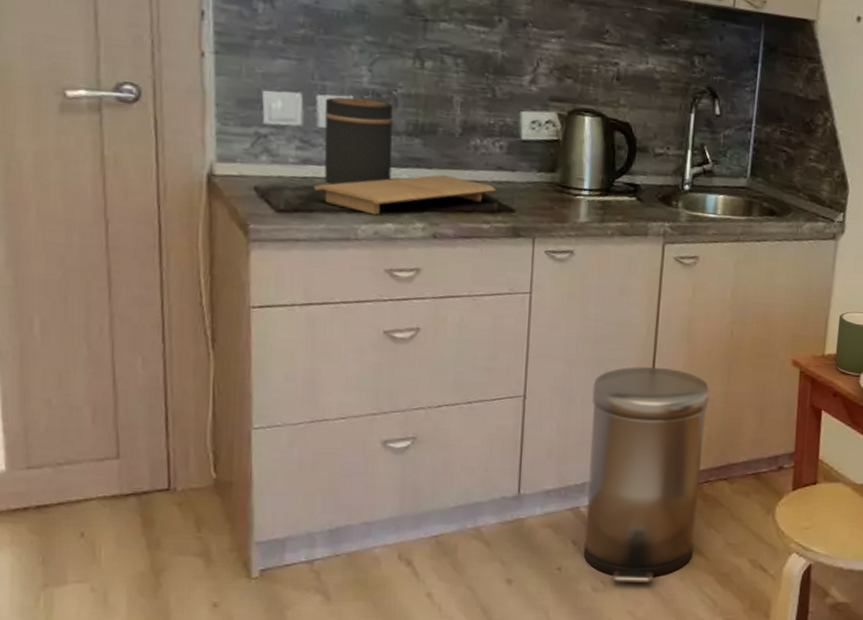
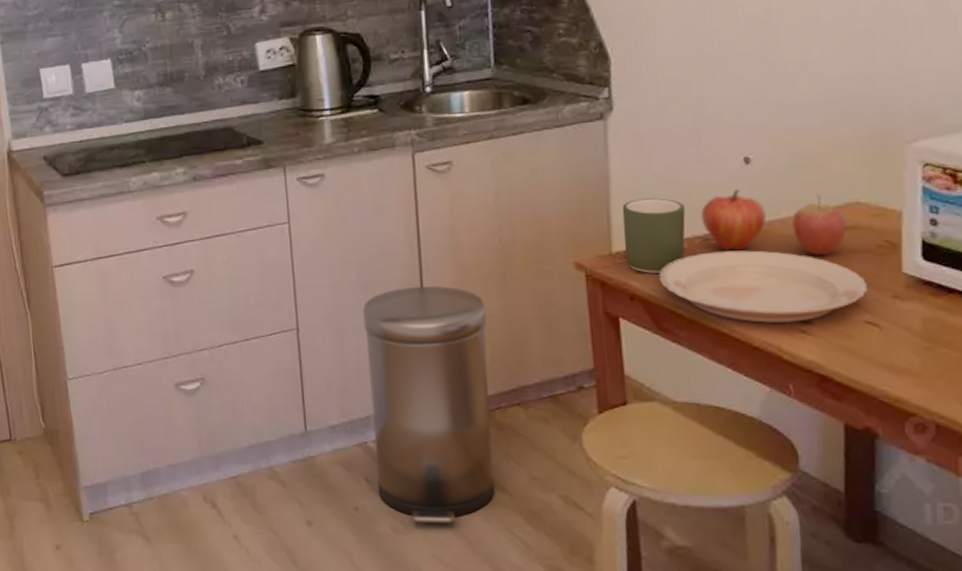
cutting board: present [314,175,496,215] -> none [90,118,243,167]
cylinder: present [324,96,393,185] -> none [88,58,151,144]

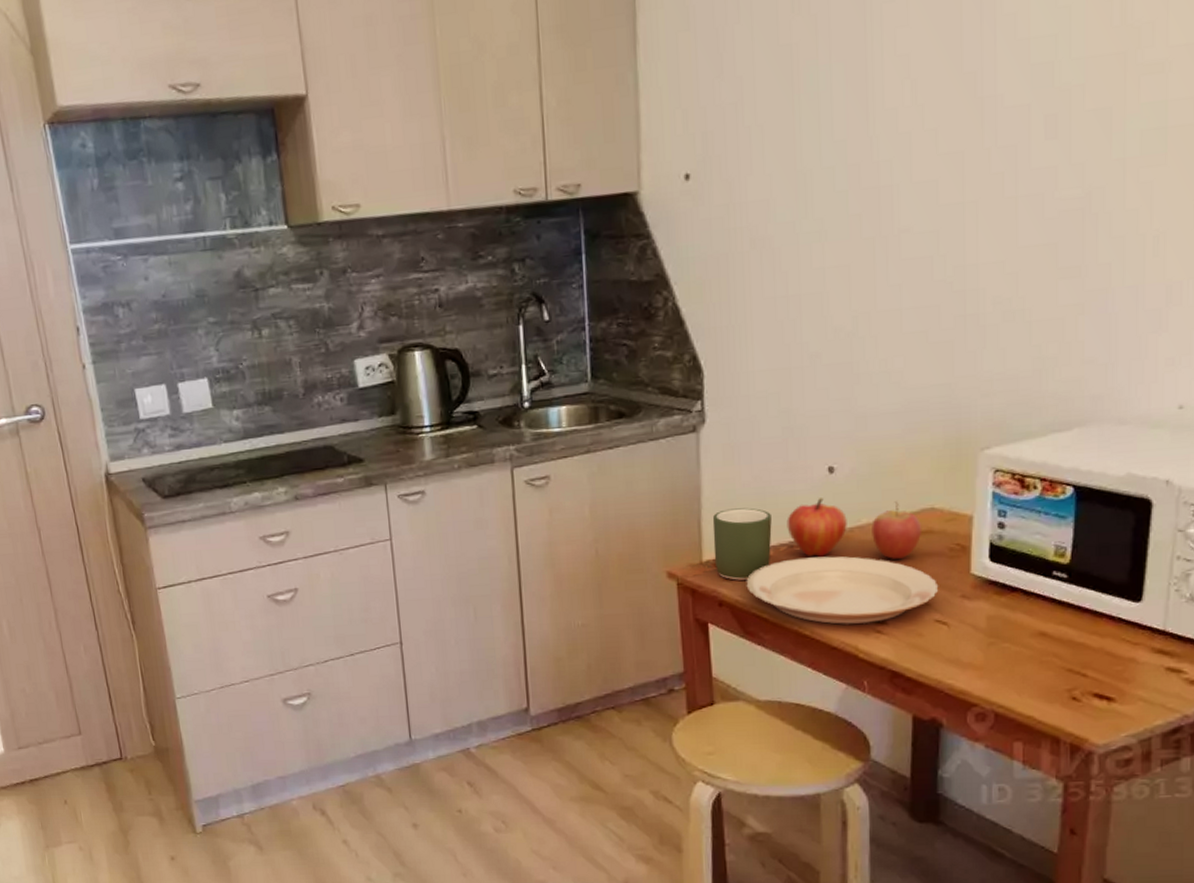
pedal bin: present [362,286,495,523] -> none [463,598,590,821]

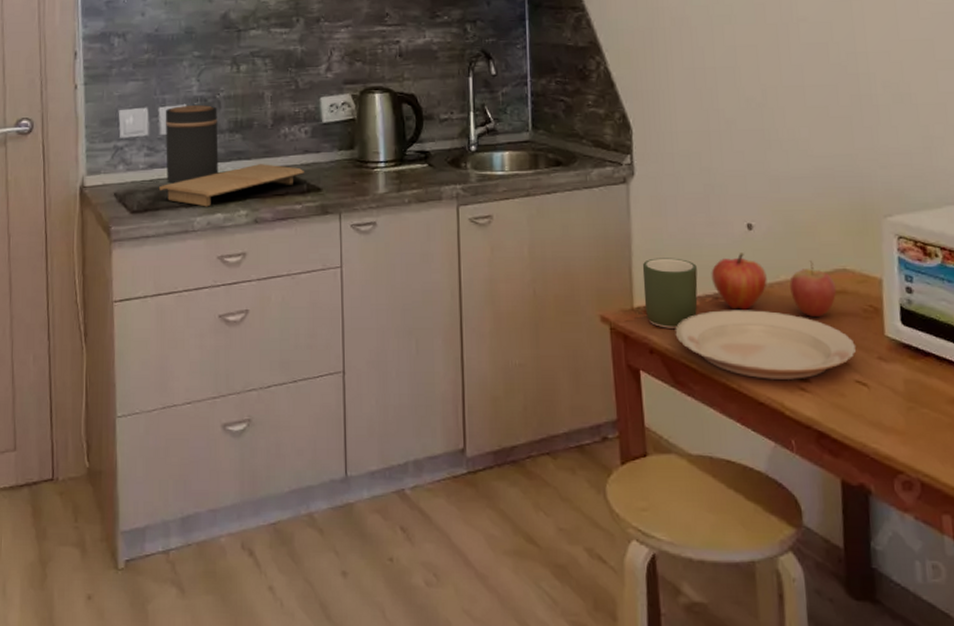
cylinder: none [185,377,251,464] -> present [165,105,218,184]
cutting board: none [189,436,343,487] -> present [159,164,304,207]

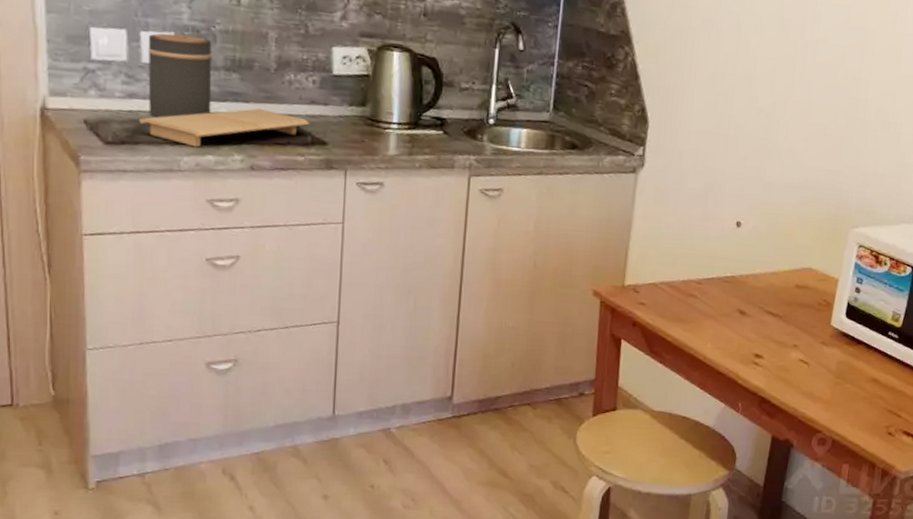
mug: present [642,258,698,328] -> none [634,243,686,306]
plate: present [675,310,857,379] -> none [657,294,806,356]
fruit: present [711,253,767,310] -> none [697,246,745,295]
fruit: present [789,260,837,317] -> none [762,258,801,306]

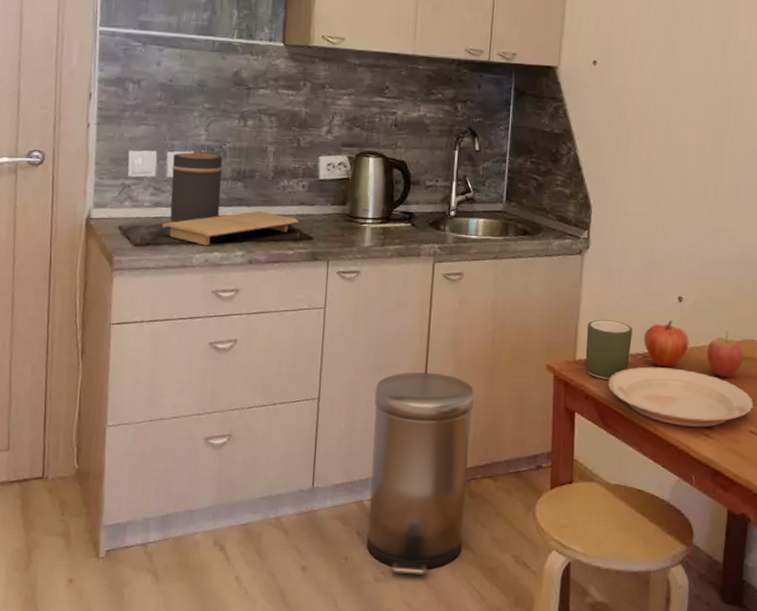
pedal bin: none [394,295,513,501] -> present [366,372,474,575]
mug: none [634,243,686,306] -> present [585,319,633,379]
plate: none [657,294,806,356] -> present [608,366,754,427]
fruit: none [697,246,745,295] -> present [643,320,689,368]
fruit: none [762,258,801,306] -> present [707,331,745,377]

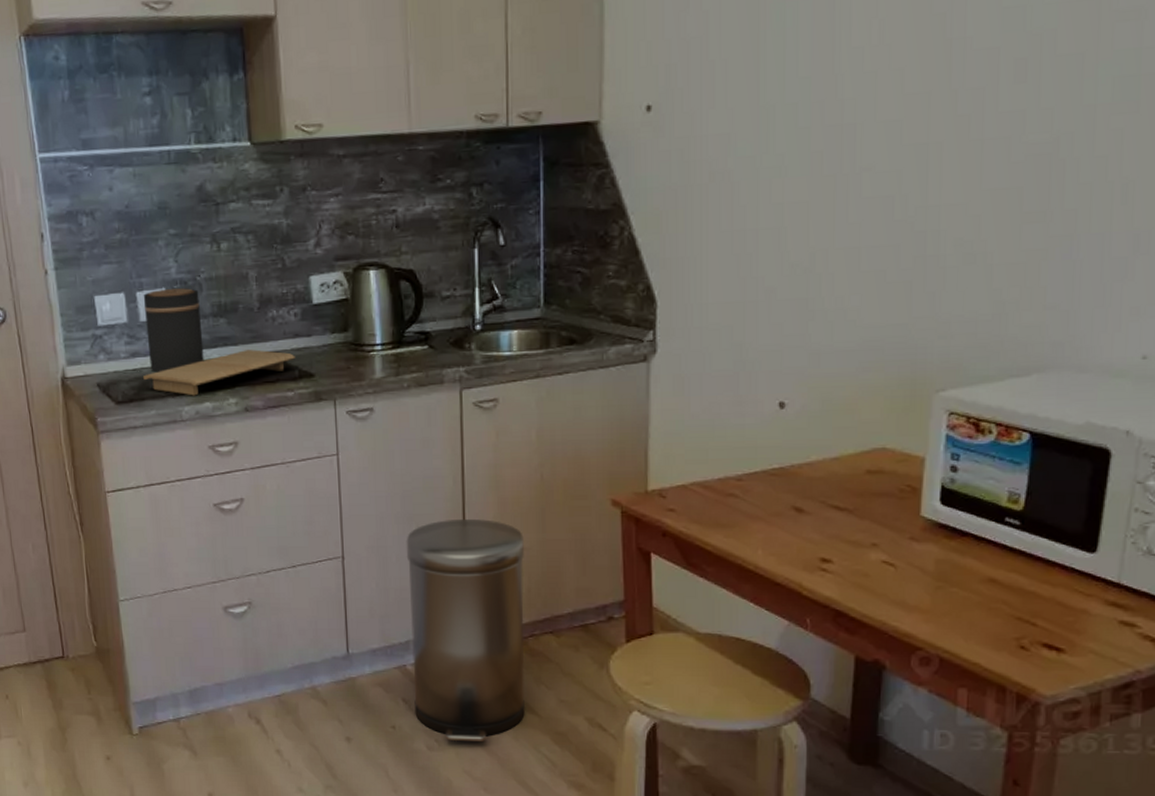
mug: present [585,319,633,379] -> none [659,439,719,511]
plate: present [608,366,754,427] -> none [691,491,887,561]
fruit: present [643,320,689,368] -> none [734,433,796,492]
fruit: present [707,331,745,377] -> none [821,439,873,498]

